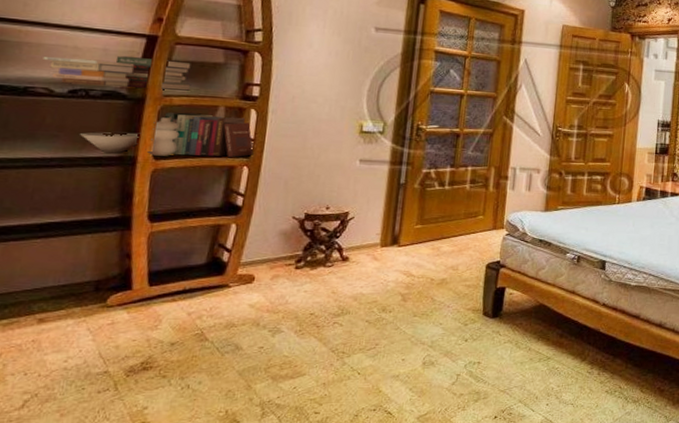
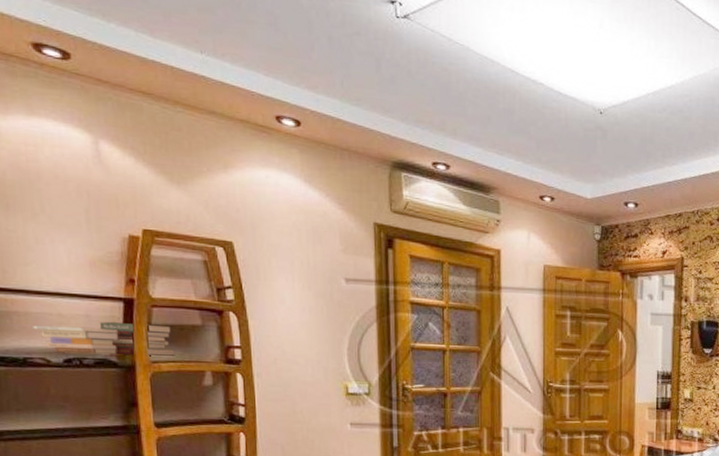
decorative bowl: present [79,117,180,156] -> none [83,384,175,424]
books: present [160,112,254,158] -> none [153,379,247,425]

